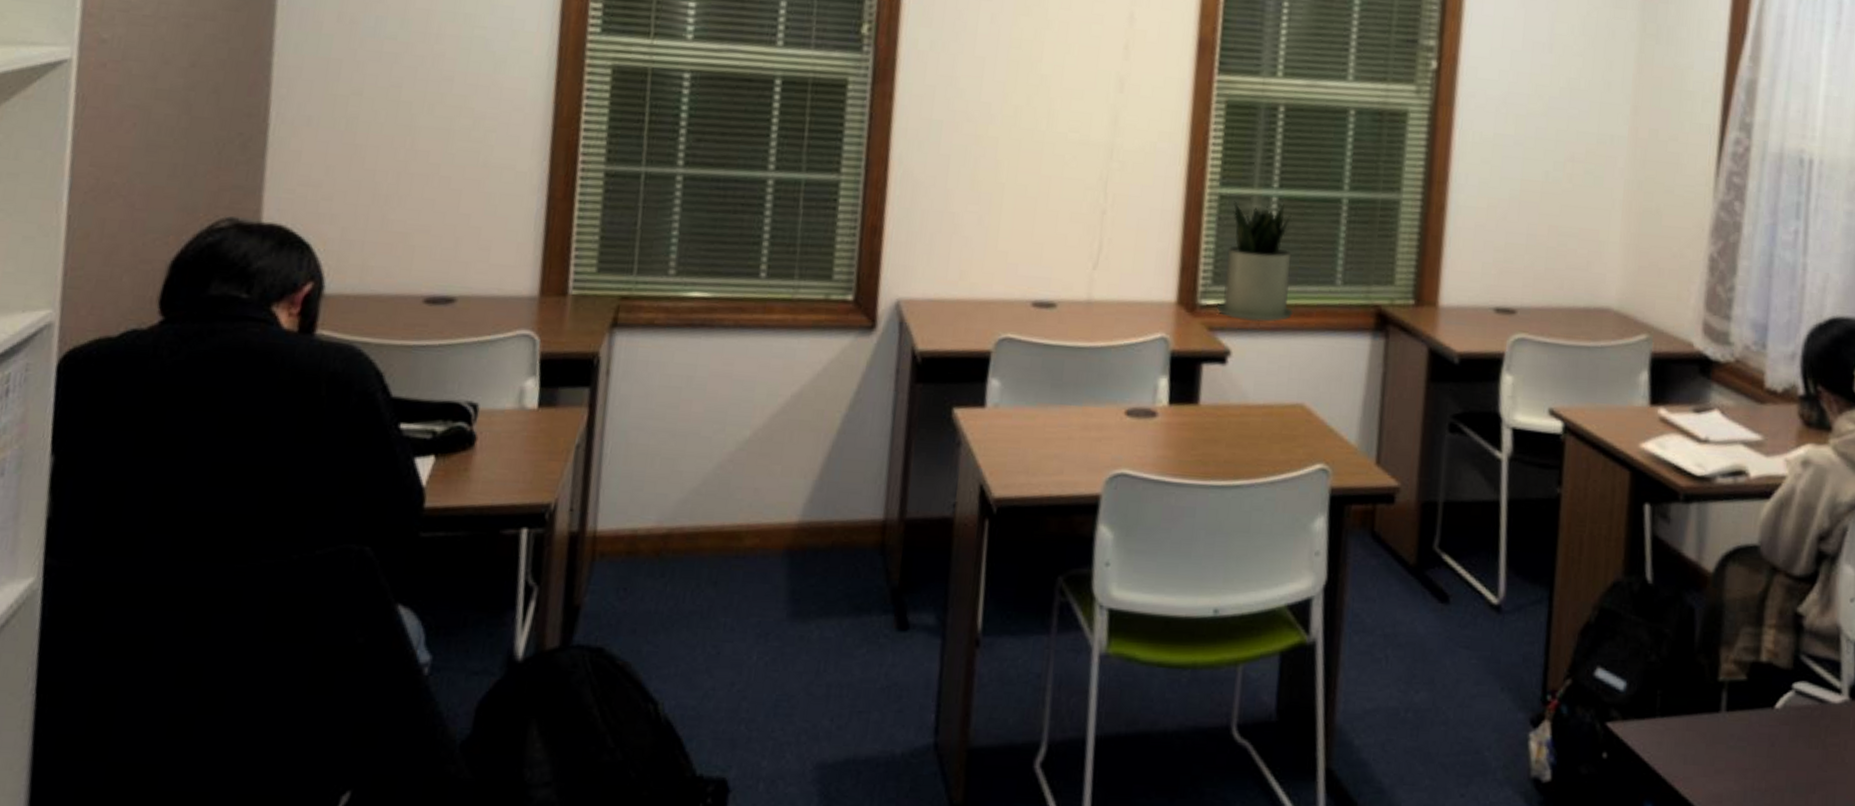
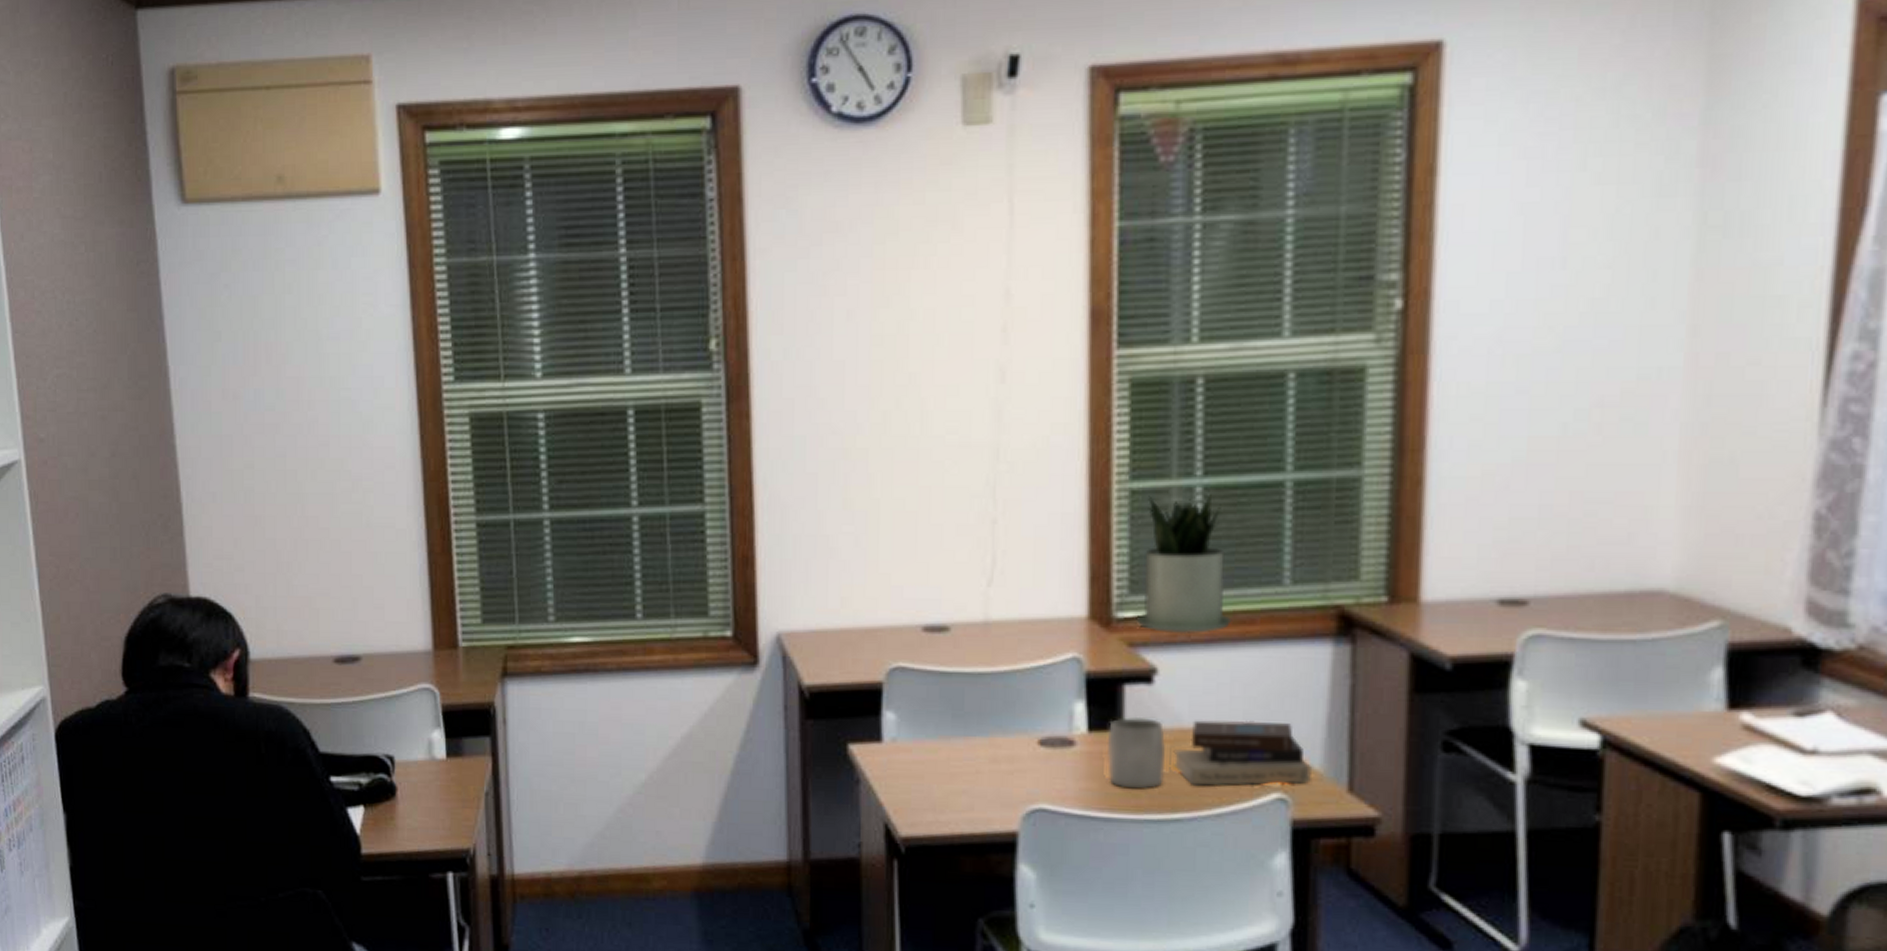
mug: none [1182,392,1234,458] -> present [1106,717,1166,789]
books: none [1238,397,1349,457] -> present [1173,720,1313,787]

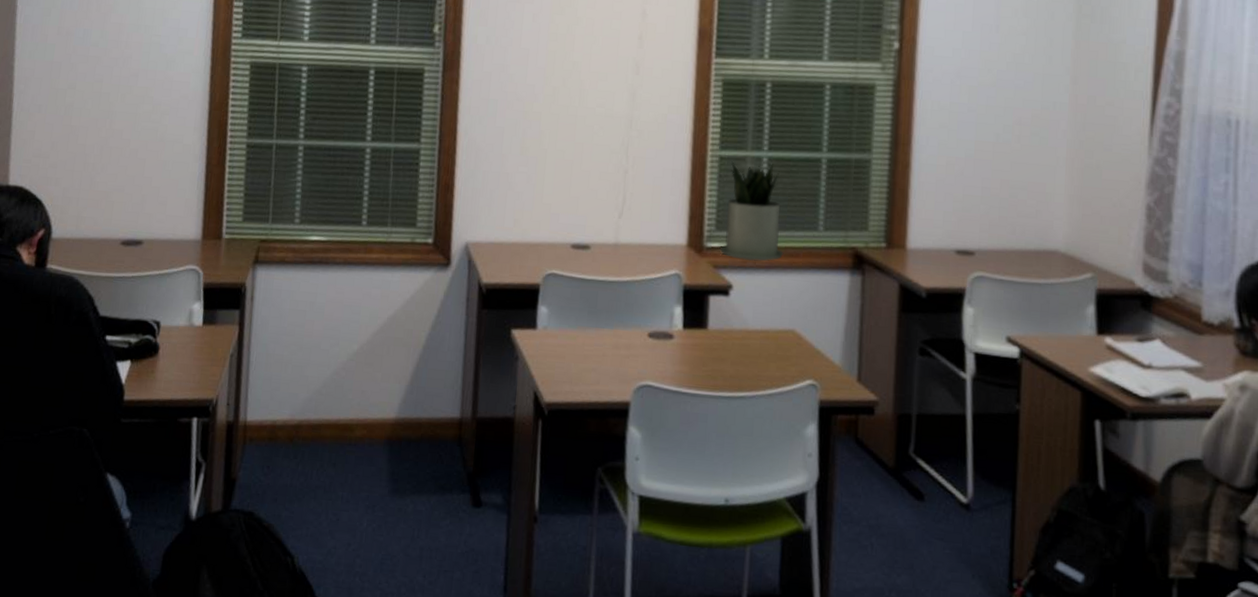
mug: present [1106,717,1166,789] -> none [695,319,736,374]
books: present [1173,720,1313,787] -> none [741,324,834,375]

